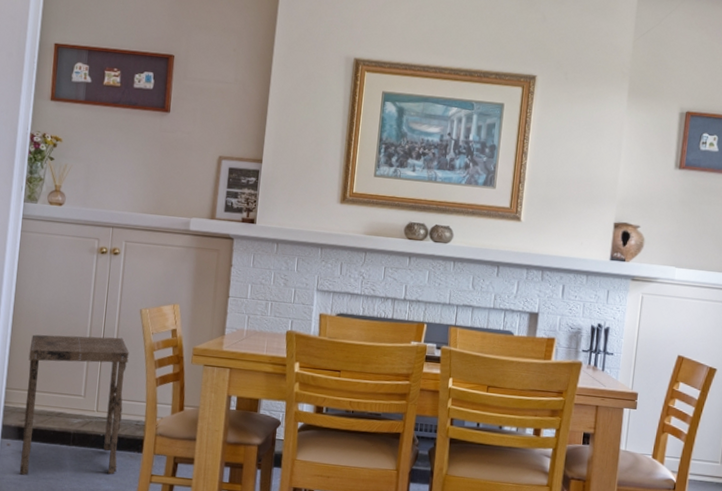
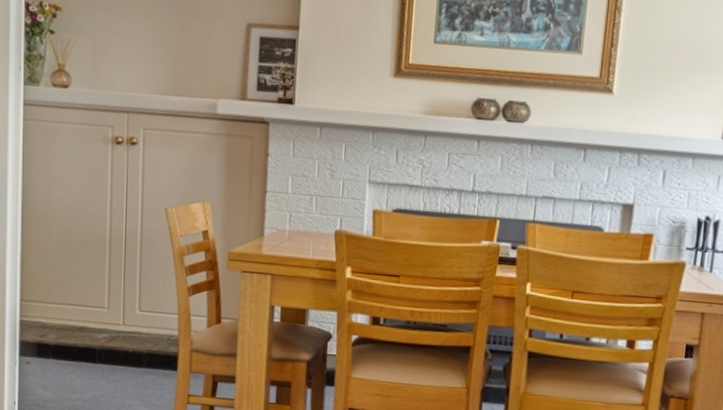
side table: present [19,334,129,475] -> none [42,239,156,396]

